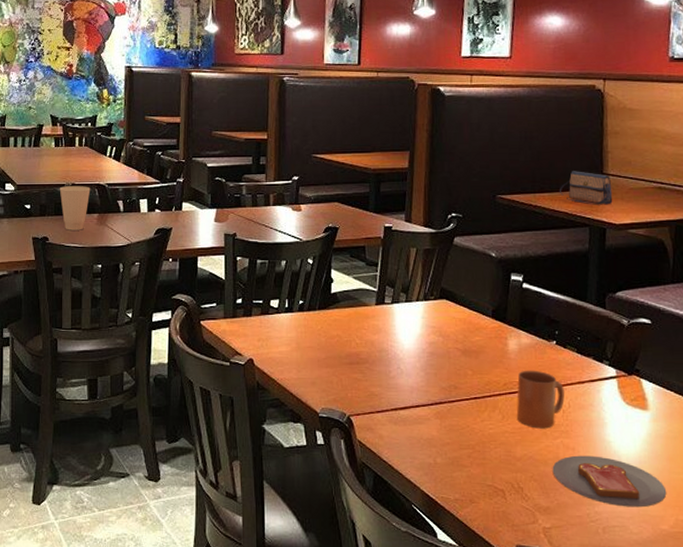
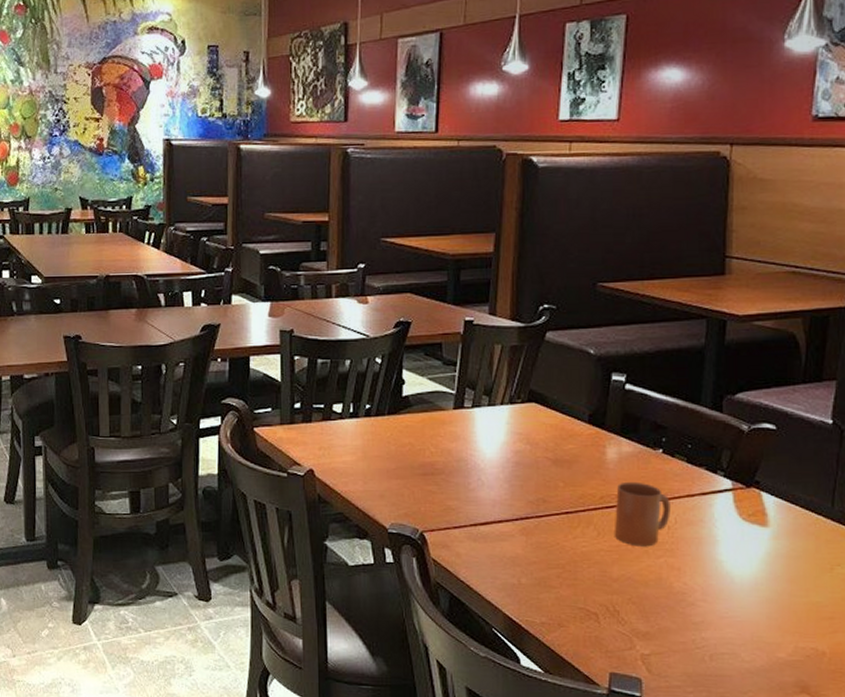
cup: present [59,186,91,230] -> none [92,277,127,328]
sandwich: present [552,455,667,508] -> none [653,576,786,634]
handbag: present [560,171,613,205] -> none [673,253,736,294]

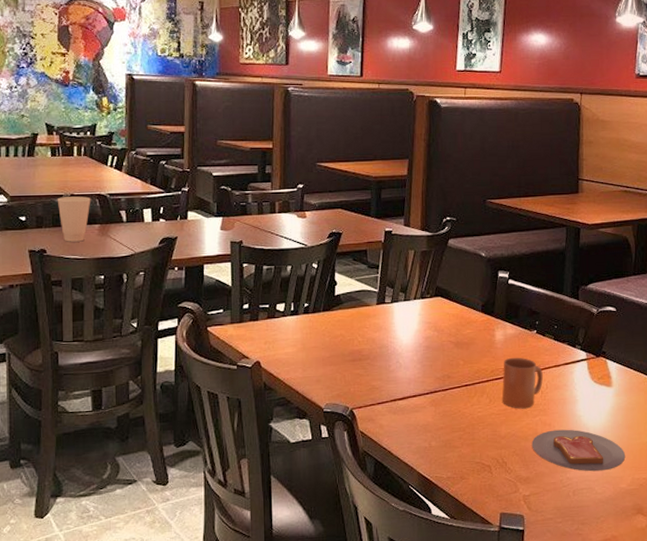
cup: none [92,277,127,328] -> present [57,196,91,242]
sandwich: none [653,576,786,634] -> present [531,429,626,472]

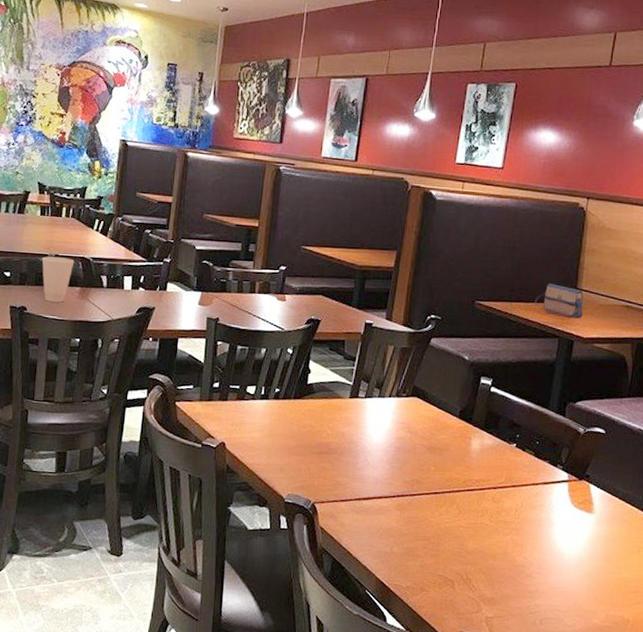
cup: present [501,357,543,408] -> none [472,469,519,525]
sandwich: present [531,429,626,472] -> none [499,551,602,603]
handbag: none [542,177,587,208] -> present [535,283,584,319]

